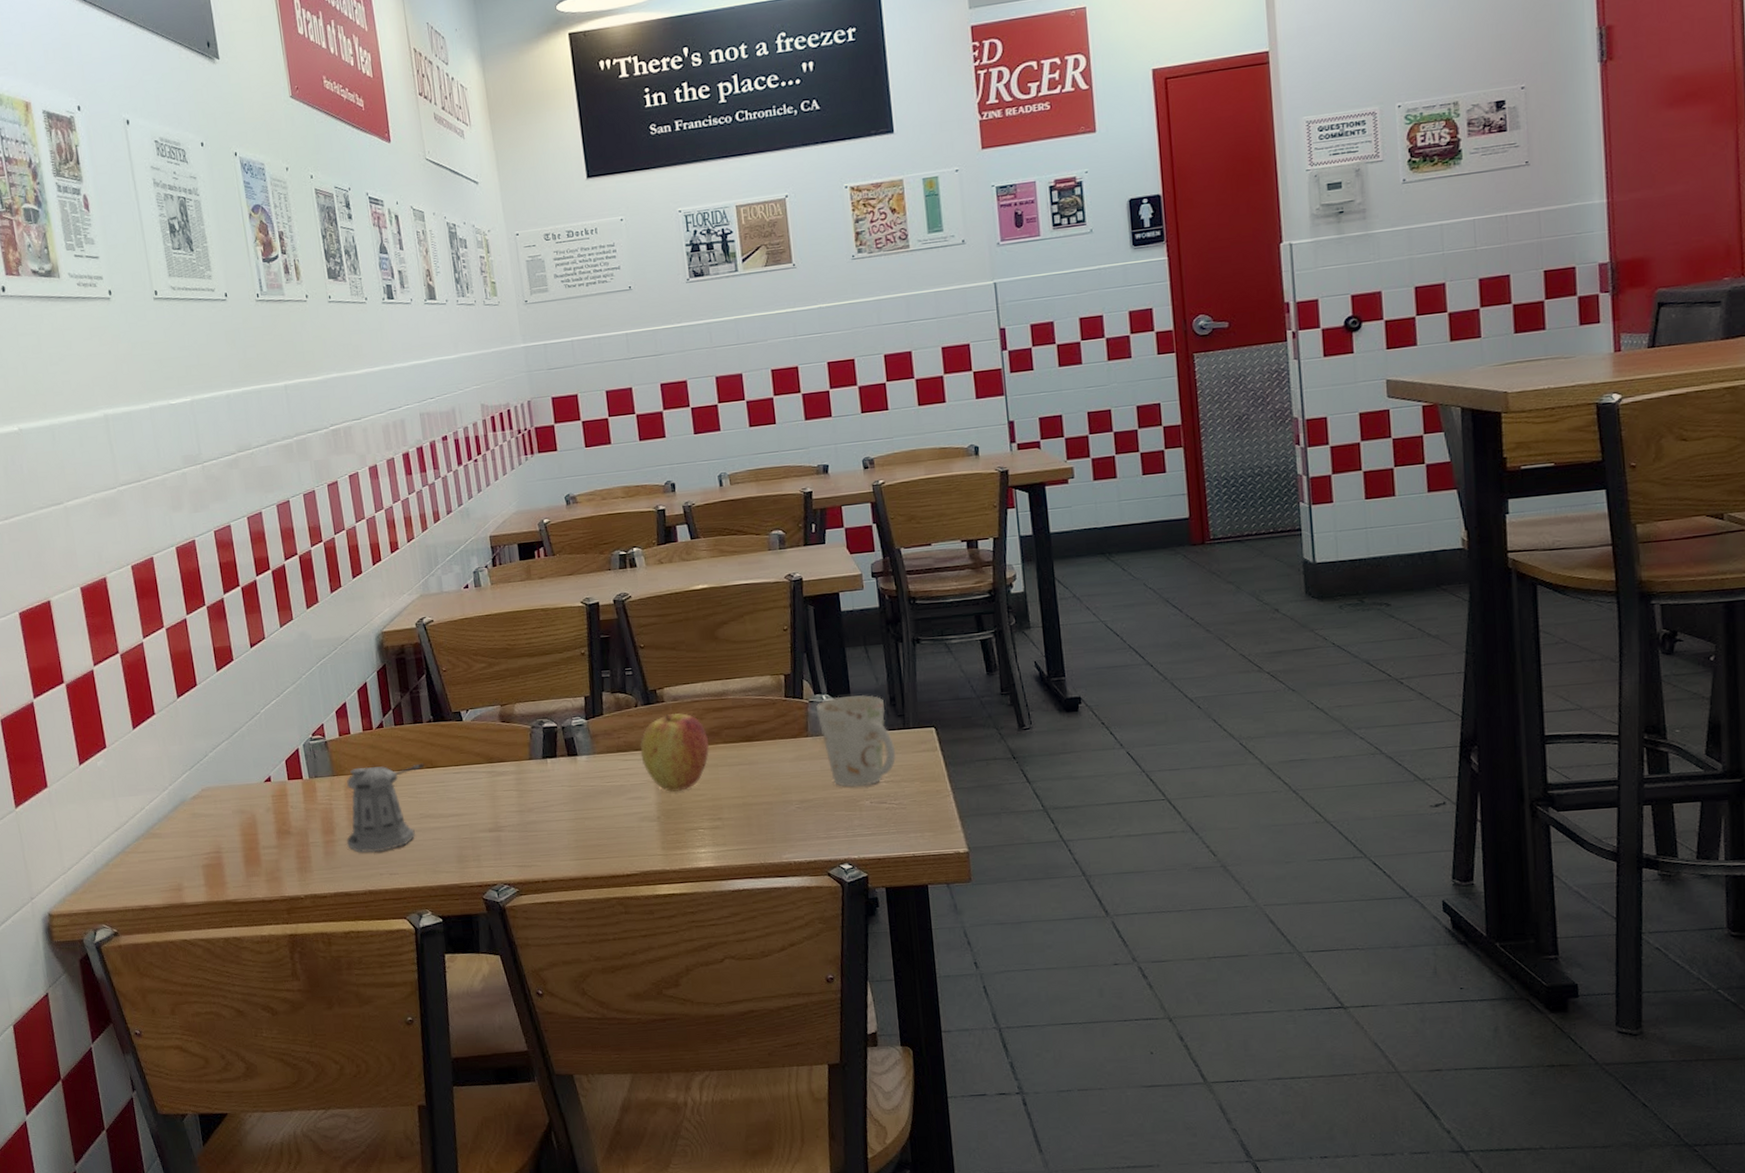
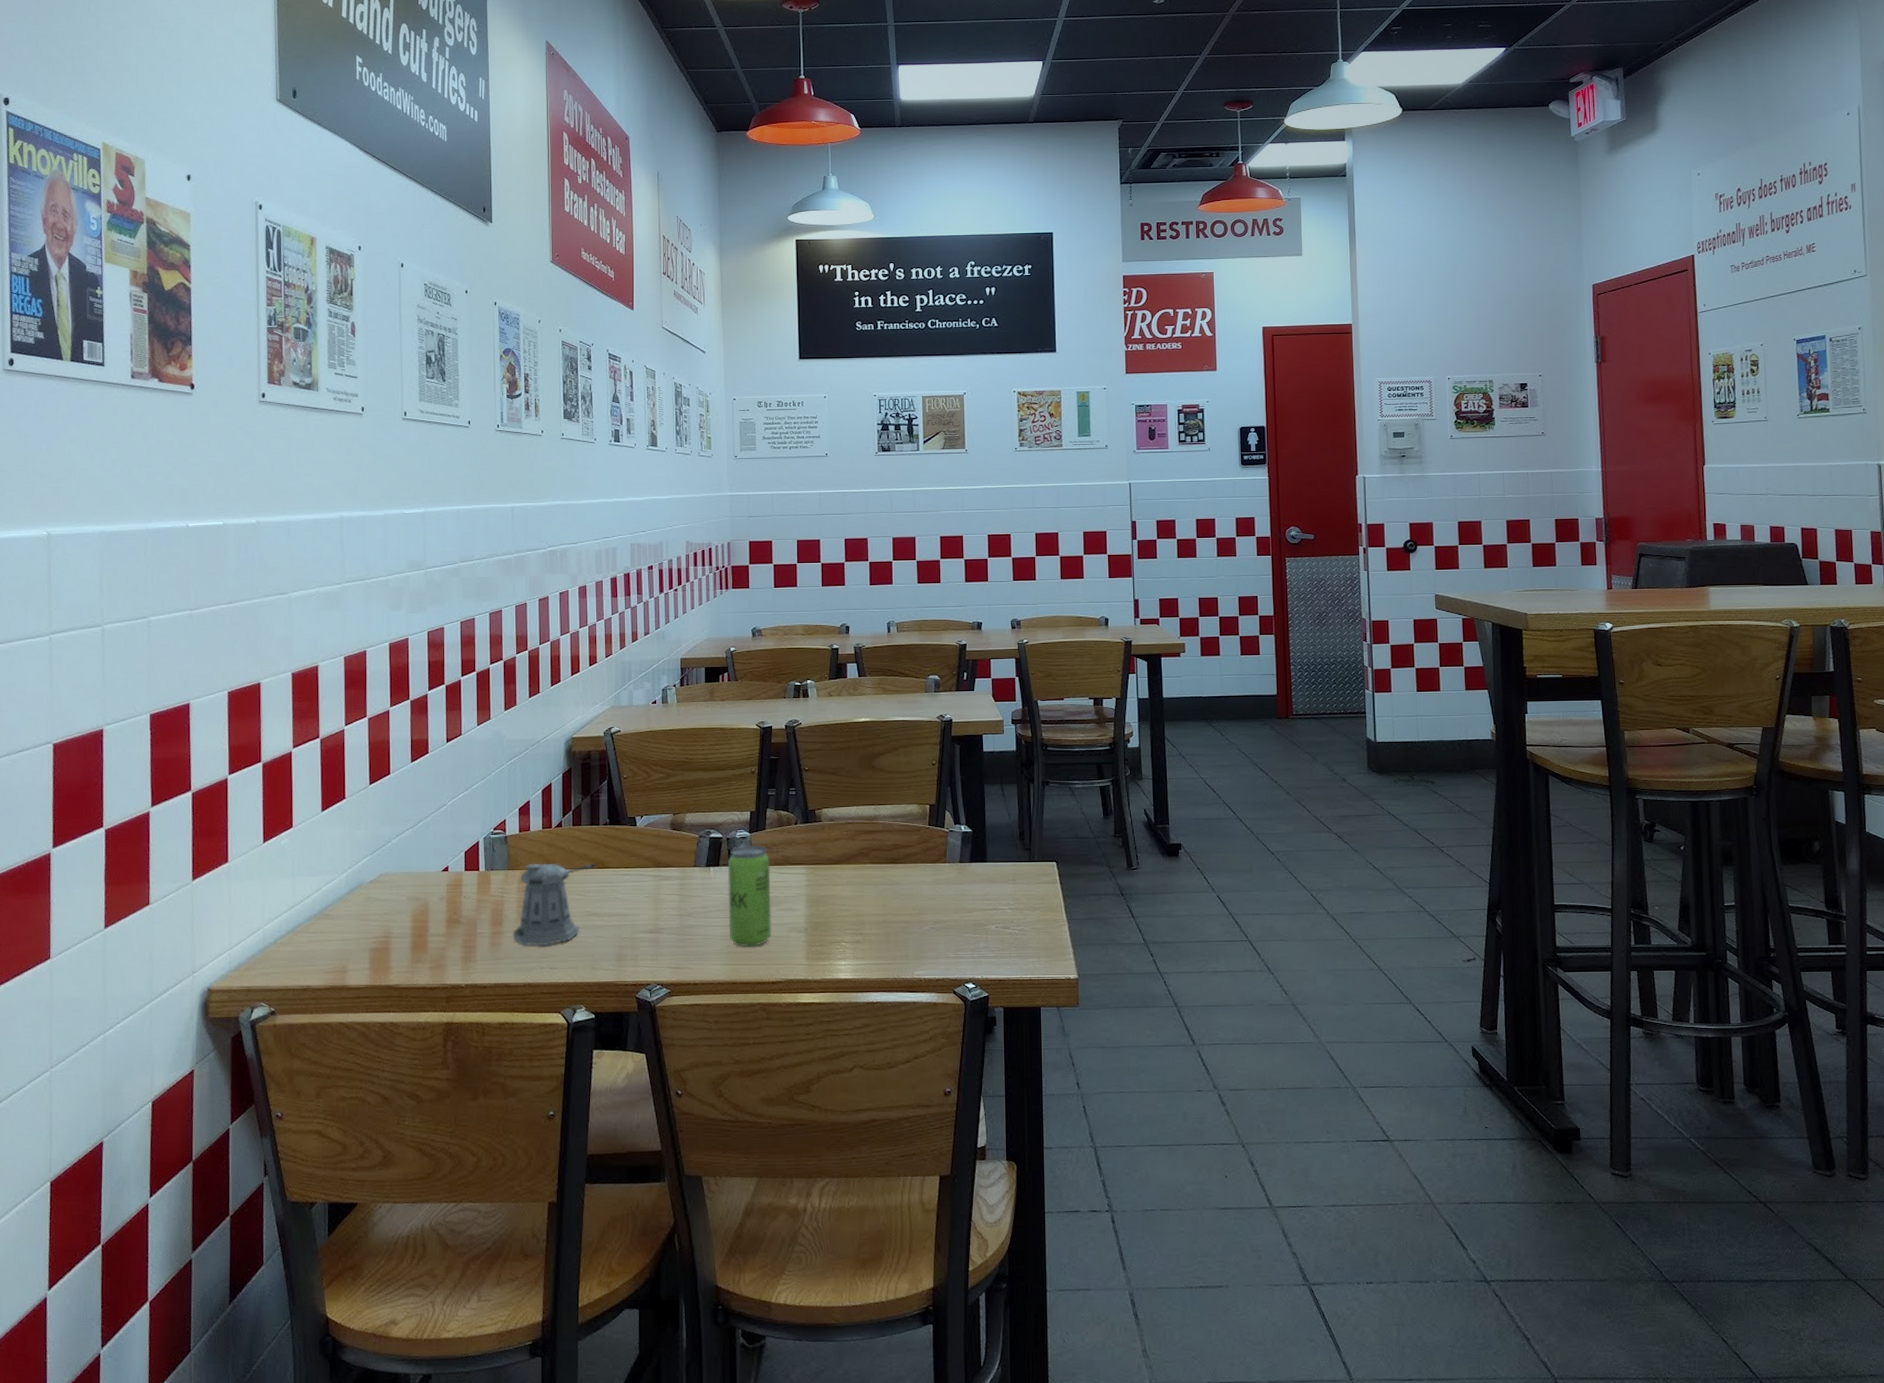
beverage can: none [566,732,621,840] -> present [727,845,771,947]
apple: present [639,713,710,792] -> none [795,833,858,905]
mug: present [816,695,897,787] -> none [954,828,1021,912]

